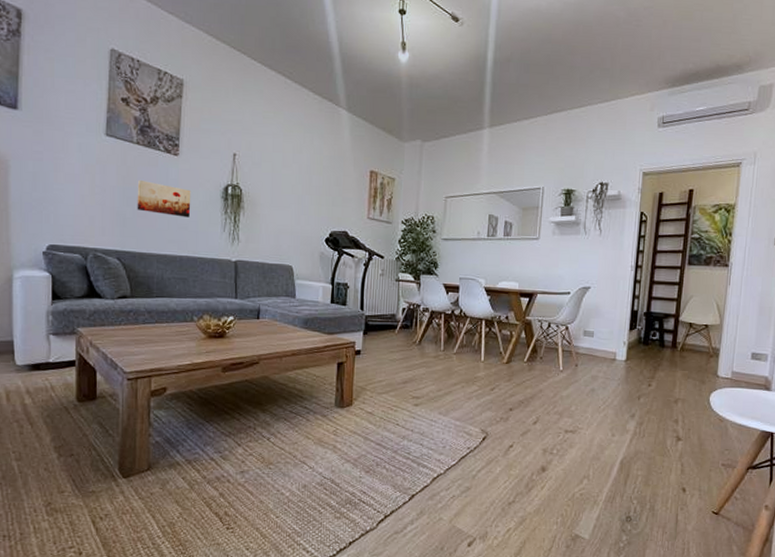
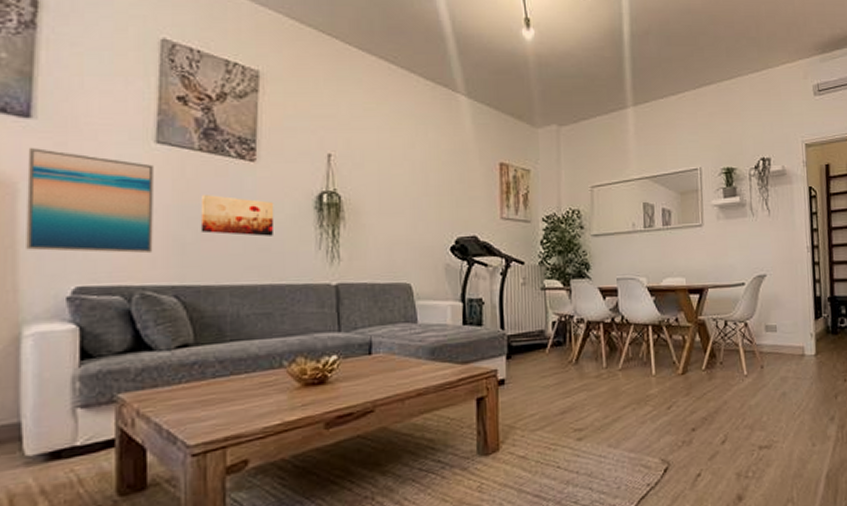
wall art: none [15,133,104,224] -> present [26,147,153,254]

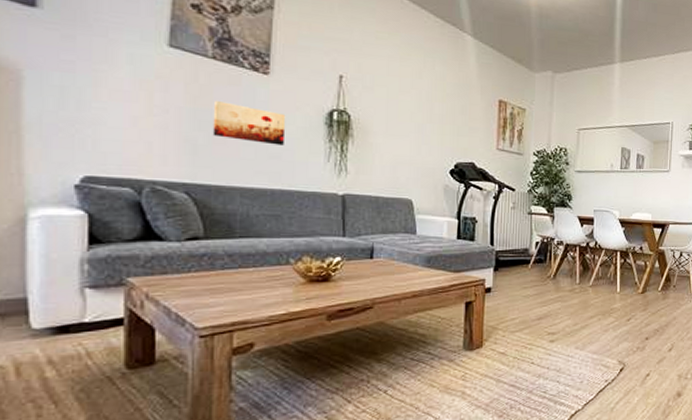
wall art: present [26,147,153,254] -> none [32,36,166,151]

